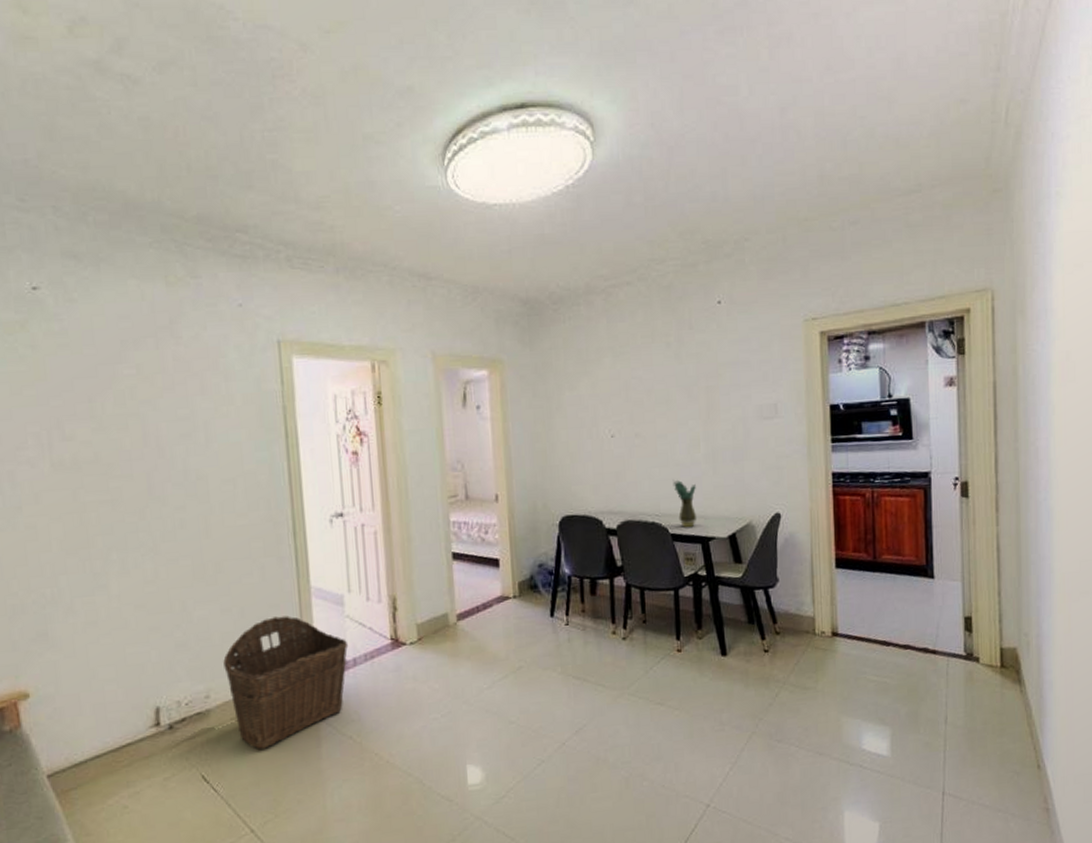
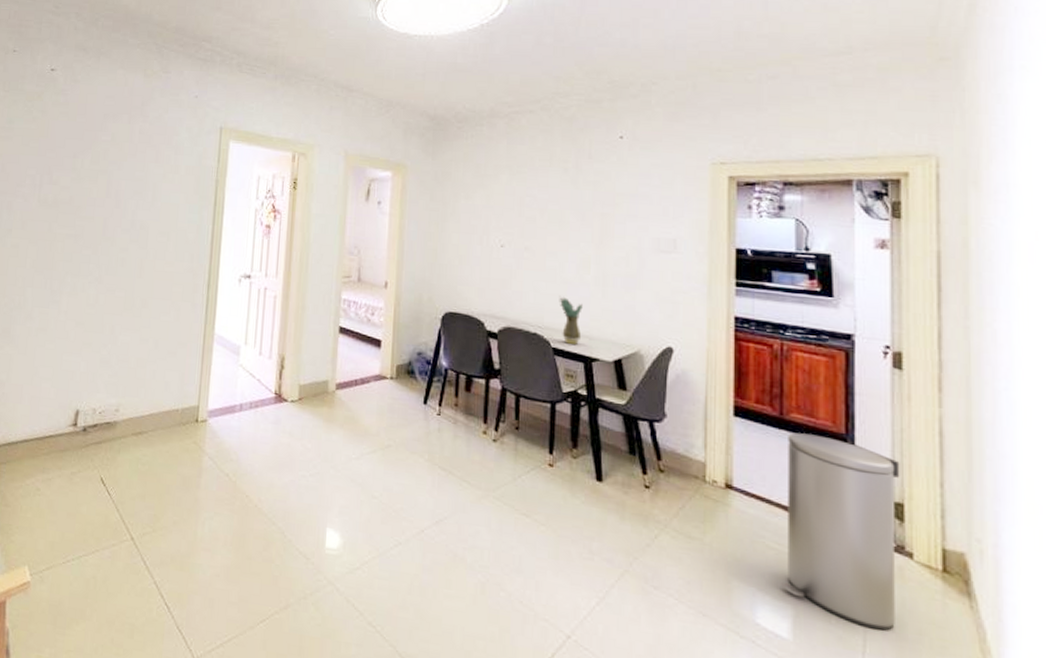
wicker basket: present [223,615,349,750] -> none [134,353,238,467]
pedal bin: none [880,570,969,730] -> present [781,432,900,631]

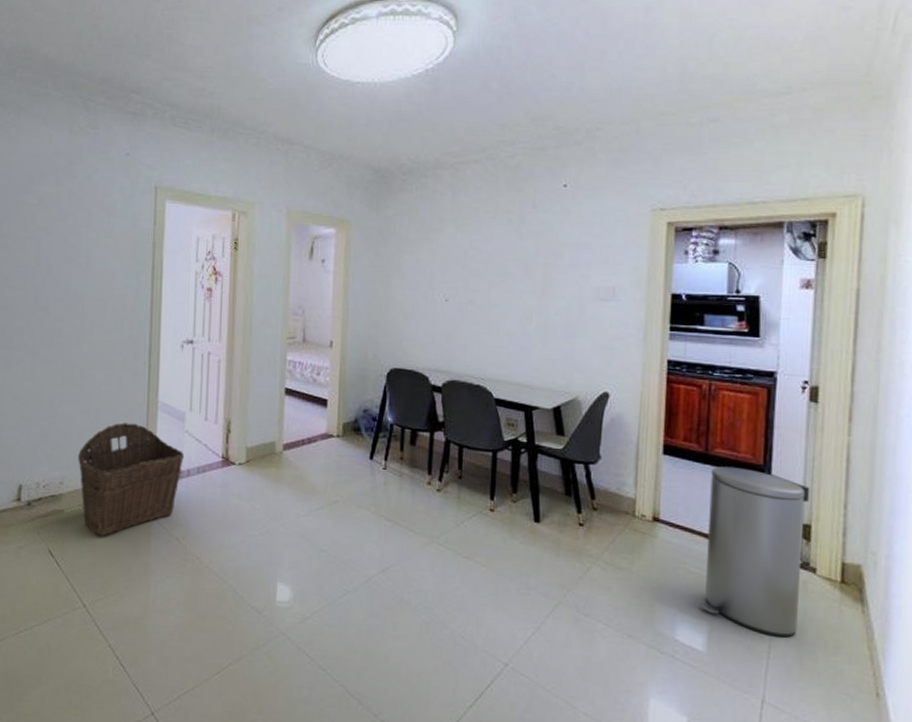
wicker basket: none [134,353,238,467] -> present [78,423,185,536]
vase: present [559,297,583,344] -> none [501,349,524,394]

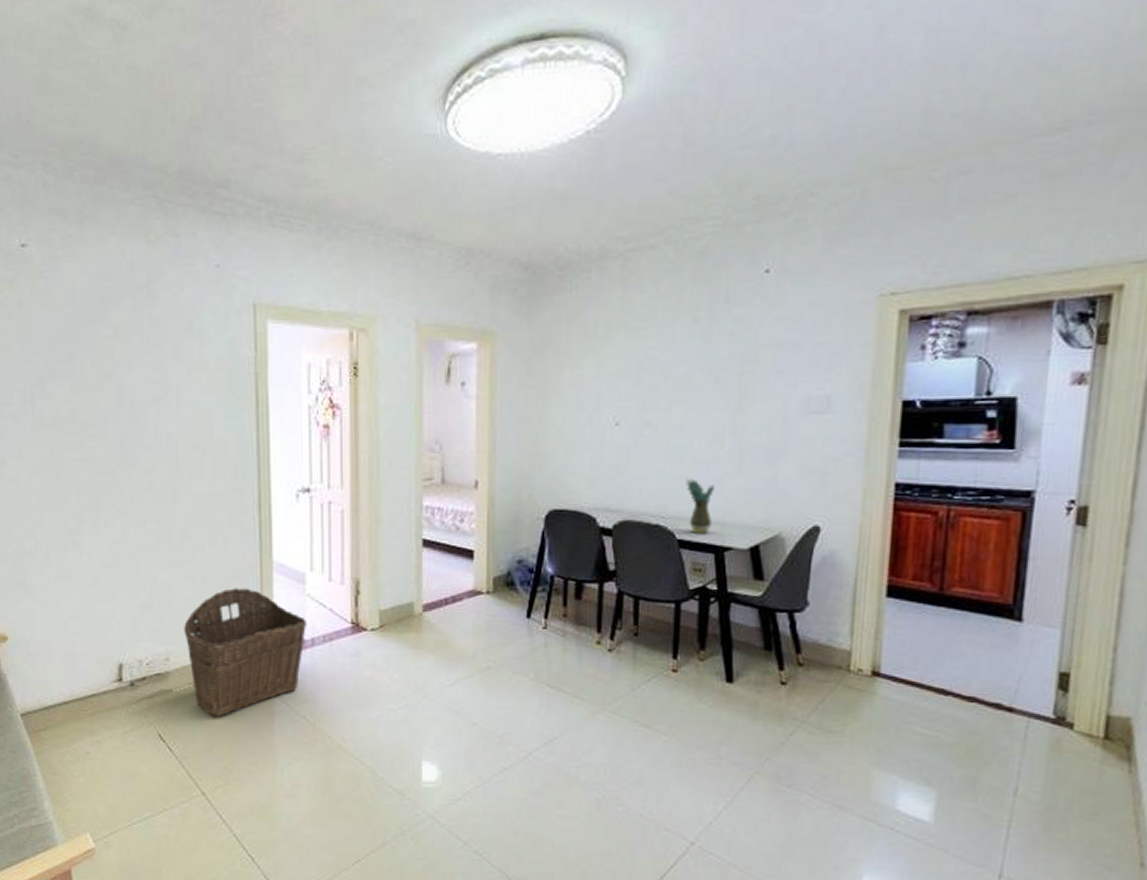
vase: none [501,349,524,394] -> present [686,479,714,533]
pedal bin: present [699,466,810,638] -> none [926,608,1071,804]

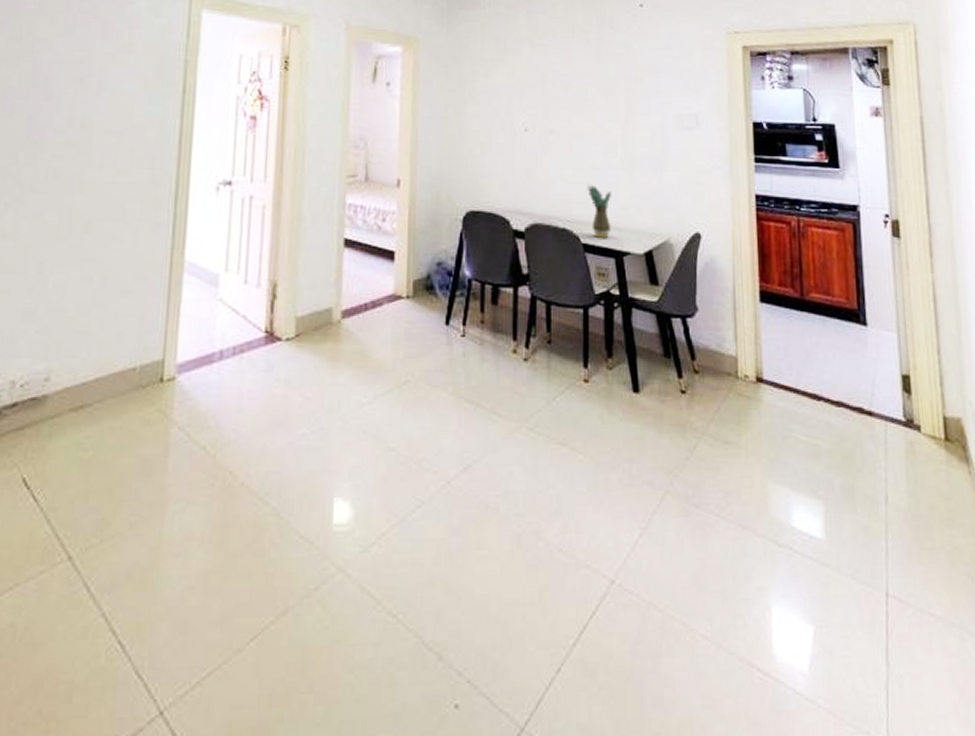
wicker basket: present [184,588,308,717] -> none [72,291,217,452]

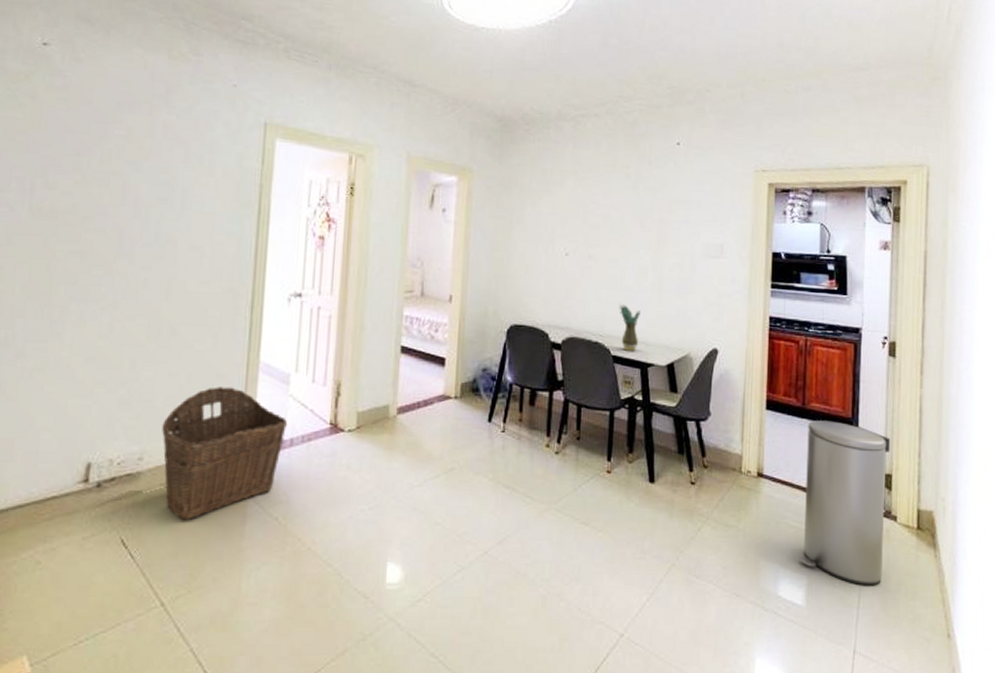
wicker basket: none [72,291,217,452] -> present [162,387,288,520]
pedal bin: none [809,313,911,512] -> present [798,420,891,586]

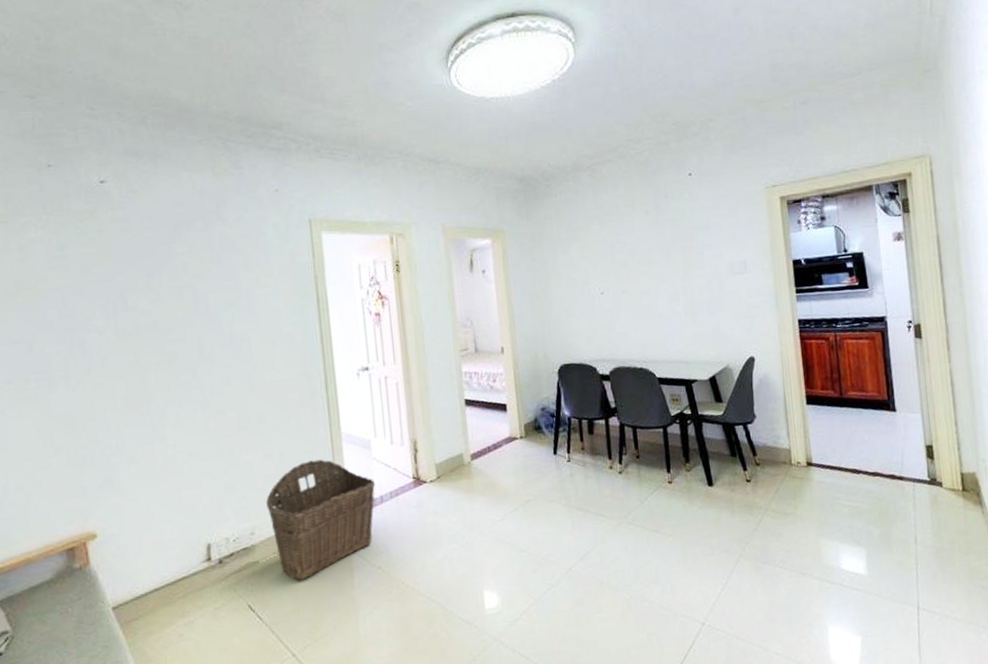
vase: present [619,304,640,351] -> none [657,330,681,372]
pedal bin: present [798,420,891,586] -> none [848,405,935,549]

